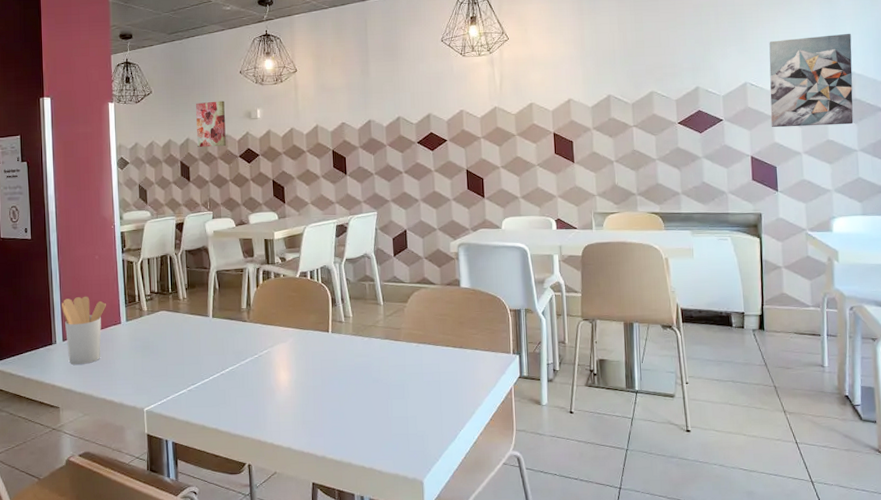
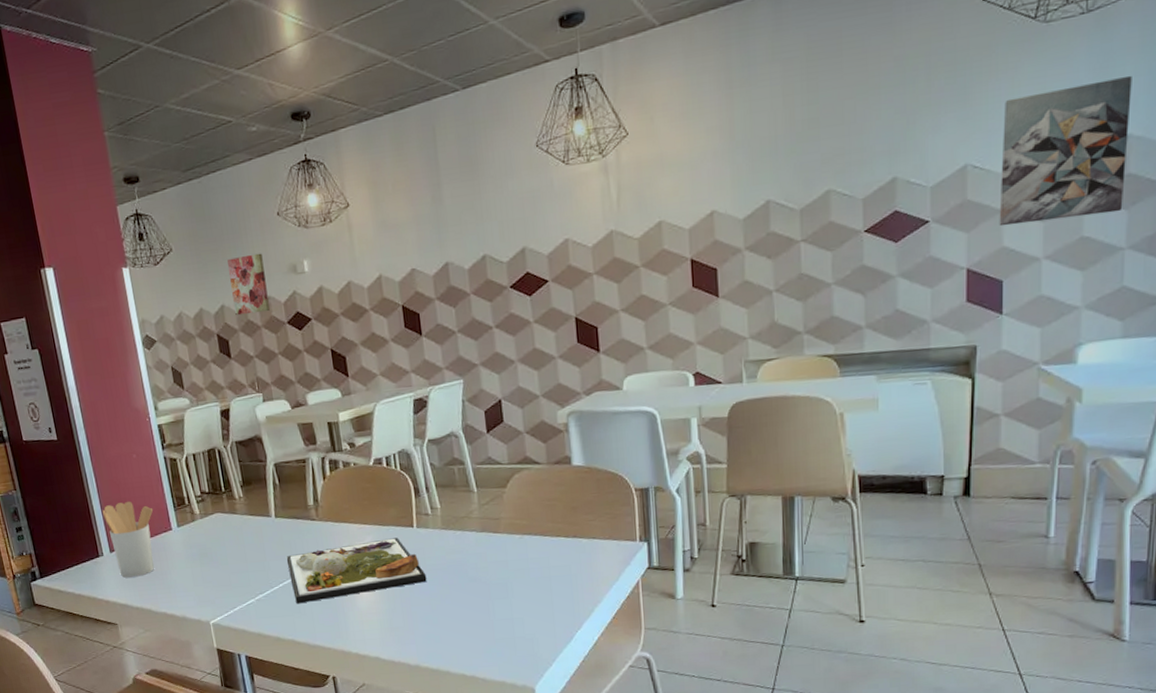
dinner plate: none [218,340,337,396] -> present [286,537,427,604]

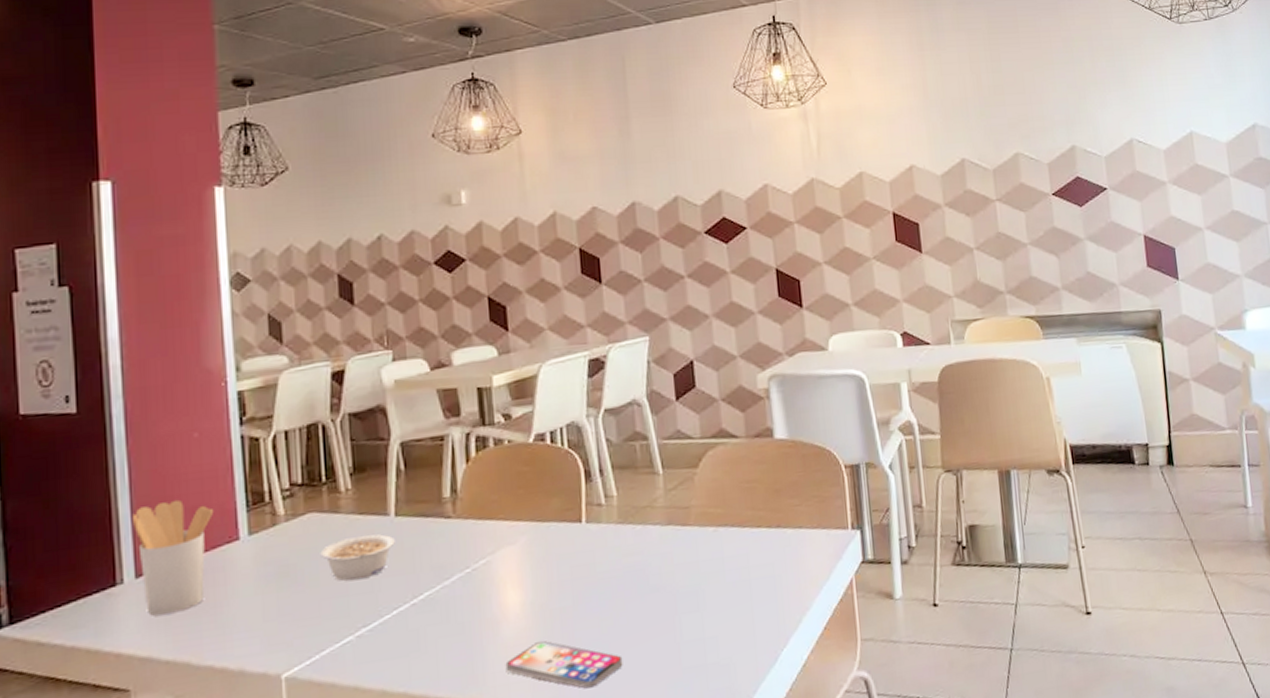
legume: none [226,530,277,562] -> present [320,534,395,581]
wall art: present [227,253,270,316] -> none [362,179,412,253]
dinner plate: present [286,537,427,604] -> none [406,537,597,639]
smartphone: none [361,612,449,647] -> present [505,641,623,689]
wall art: present [999,75,1132,227] -> none [1156,74,1260,197]

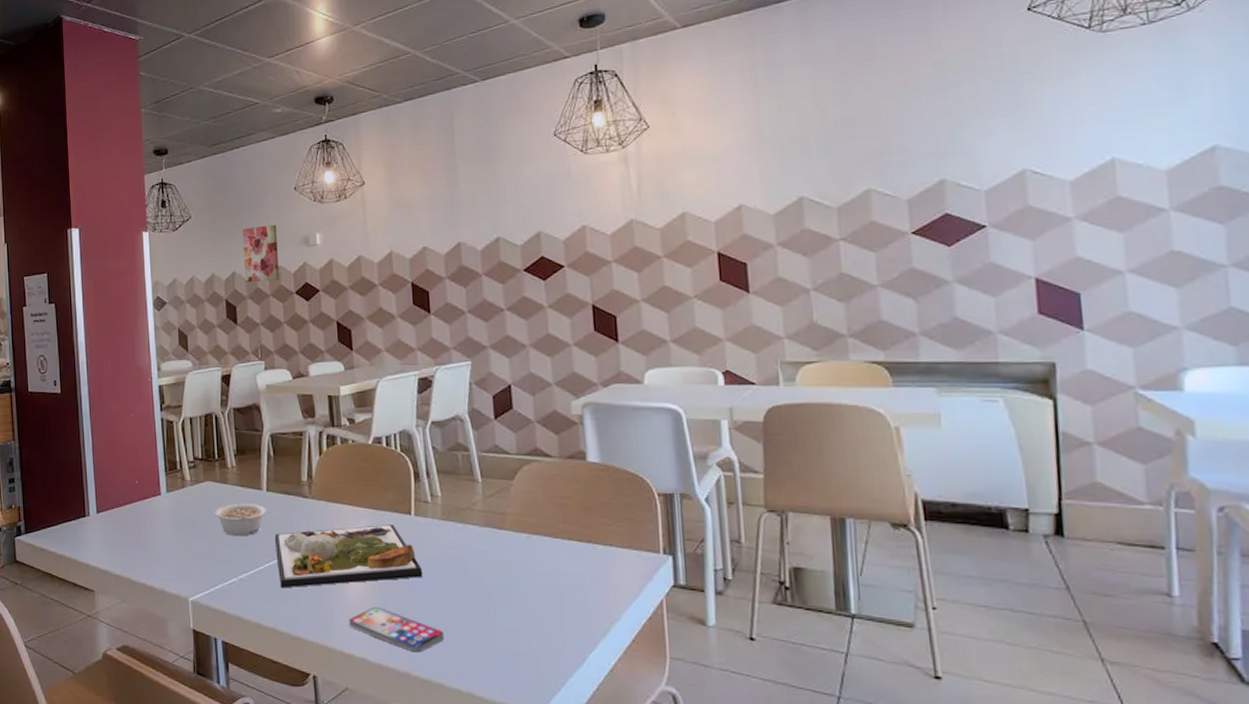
utensil holder: present [133,499,214,616] -> none [94,461,145,541]
wall art: none [362,179,412,253] -> present [243,224,279,283]
dinner plate: none [406,537,597,639] -> present [274,525,423,588]

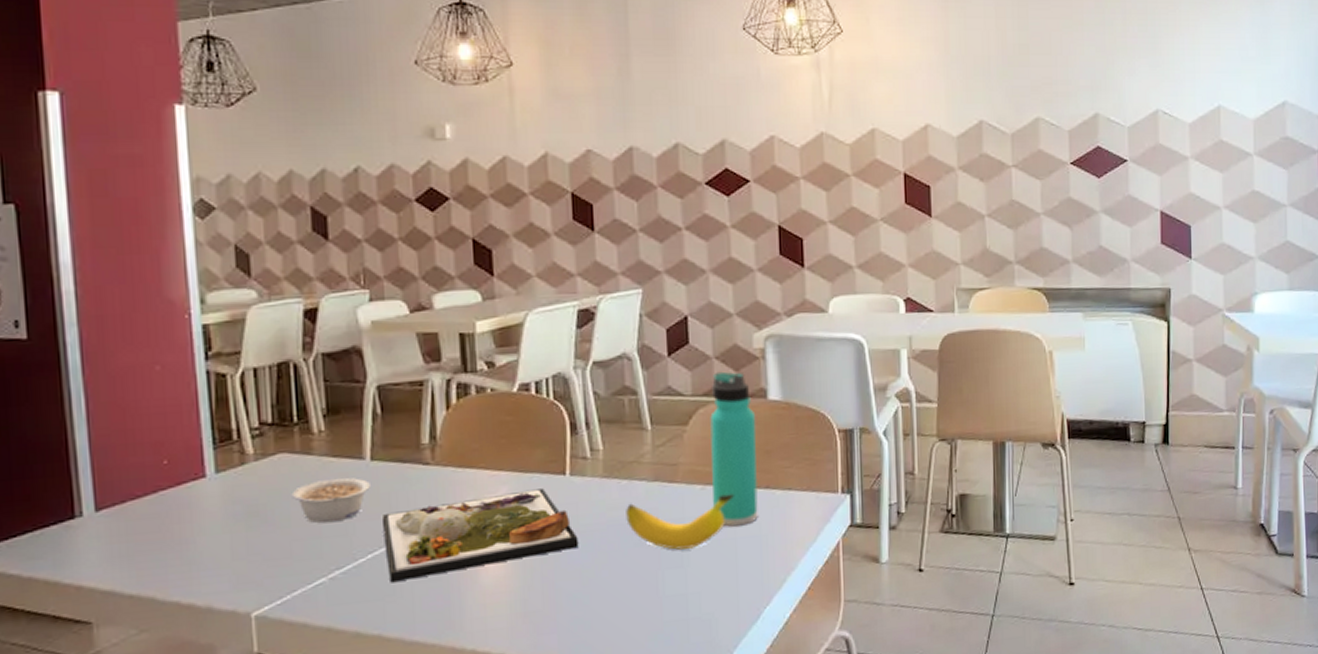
wall art: present [243,224,279,283] -> none [337,108,392,185]
smartphone: present [348,607,445,653] -> none [483,590,604,638]
banana: none [461,544,557,589] -> present [626,493,734,550]
thermos bottle: none [533,434,581,574] -> present [710,371,759,527]

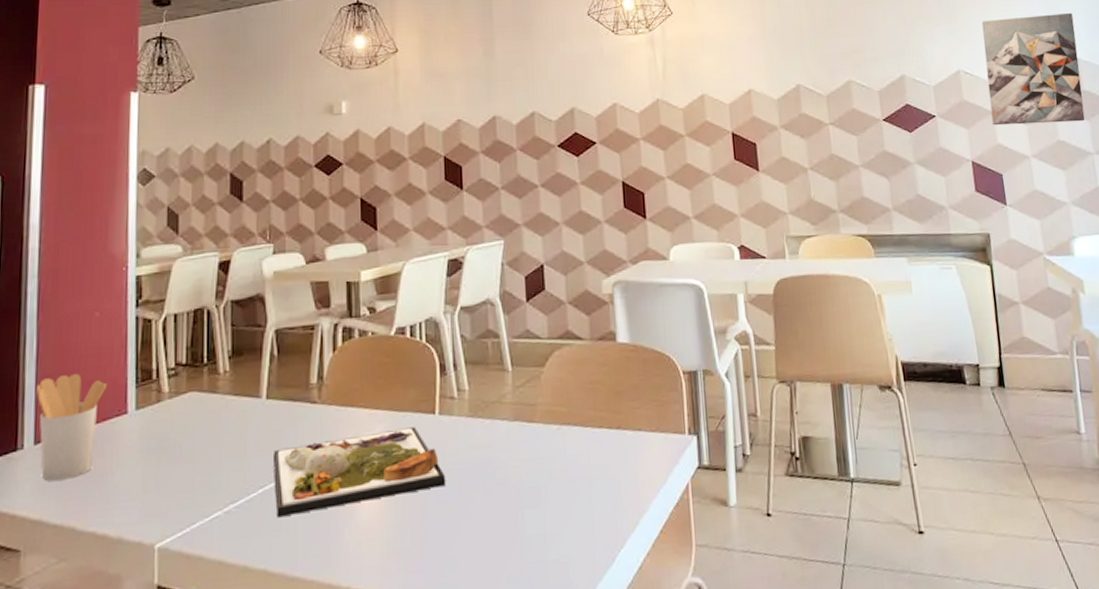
utensil holder: none [91,433,179,550] -> present [36,373,108,481]
legume: present [291,478,370,523] -> none [197,415,265,459]
banana: present [626,493,734,550] -> none [489,434,588,490]
thermos bottle: present [710,371,759,527] -> none [565,315,611,467]
wall art: none [1186,48,1286,173] -> present [982,12,1085,126]

